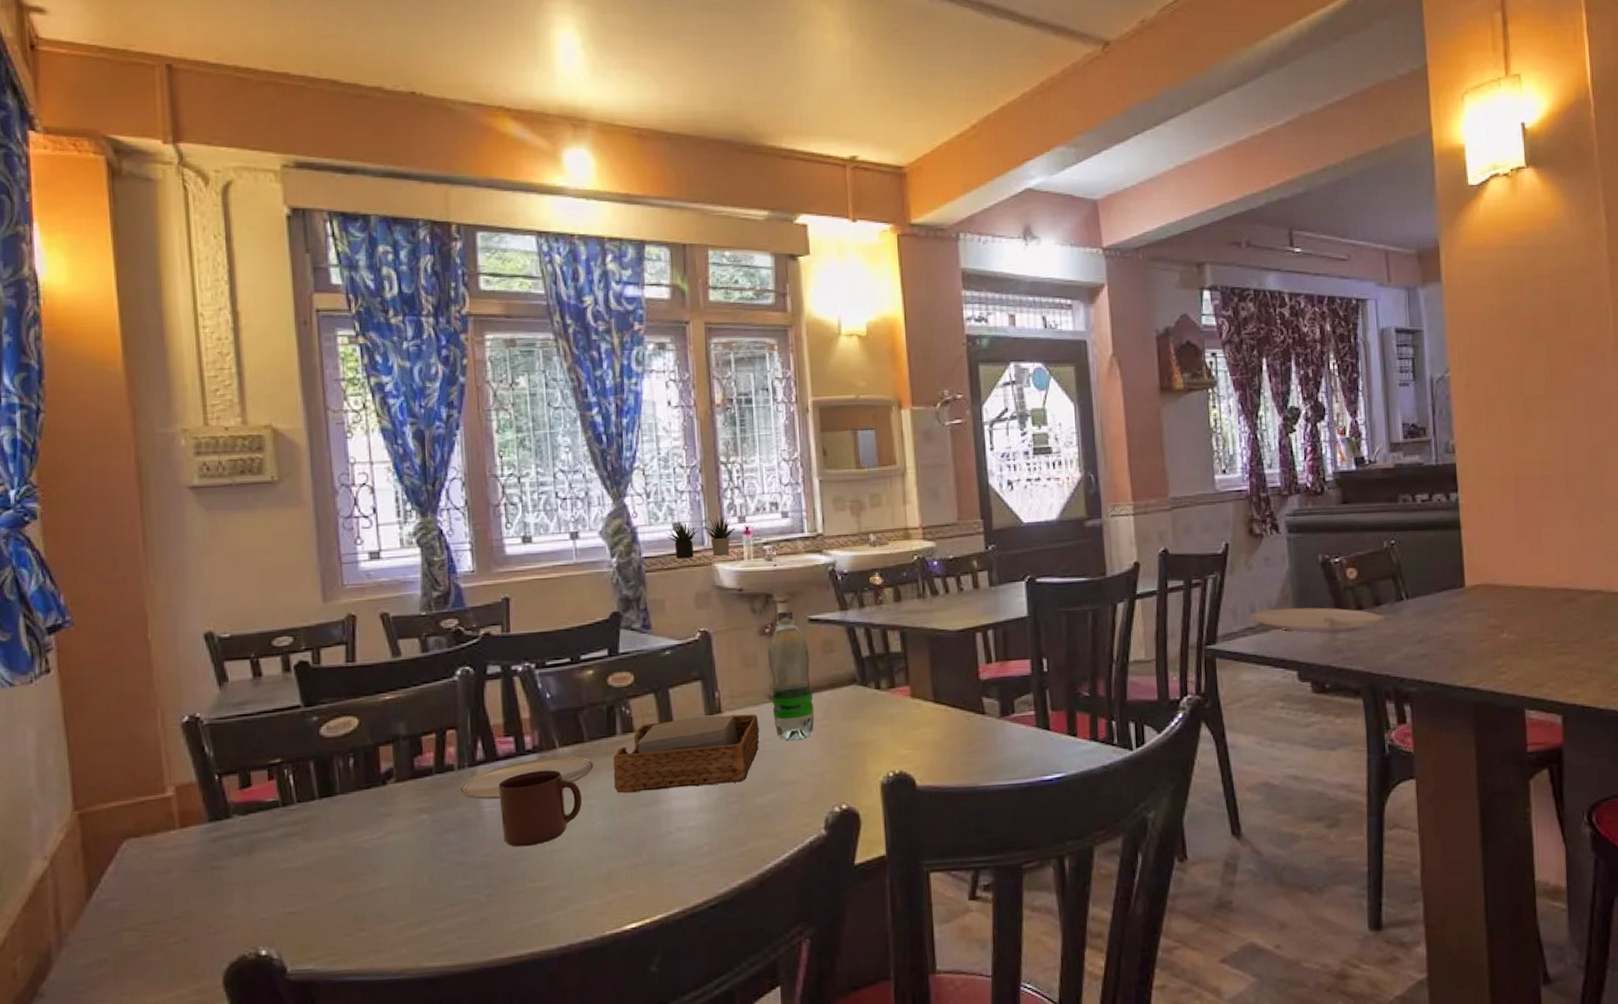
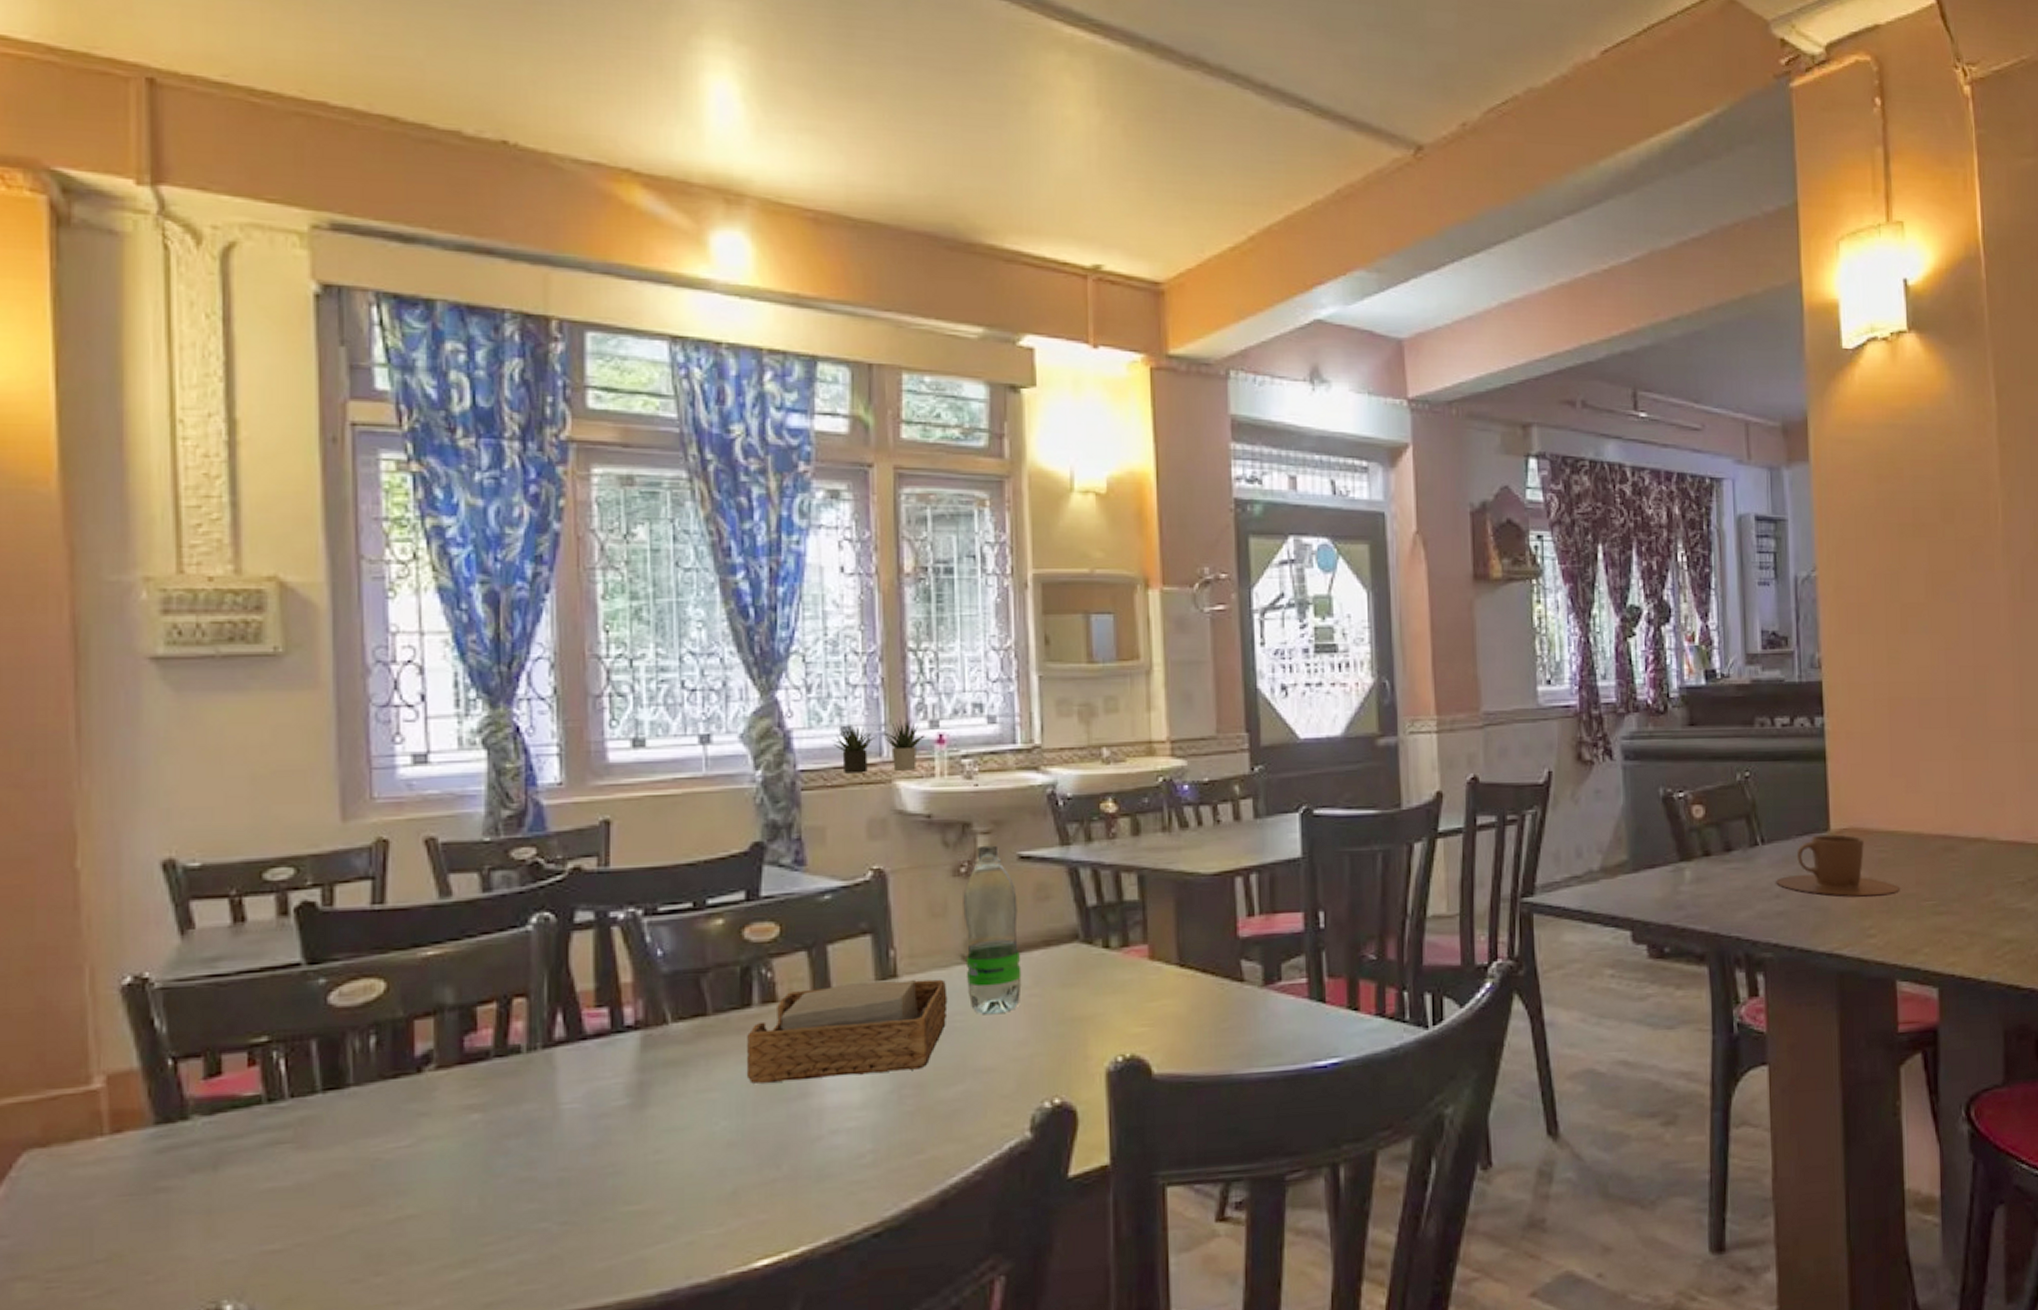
plate: present [458,756,595,800] -> none [526,1034,721,1093]
cup: present [498,770,583,847] -> none [584,1052,702,1158]
plate: present [1251,607,1385,633] -> none [1577,851,1736,885]
cup: none [1419,589,1526,641] -> present [1776,834,1899,897]

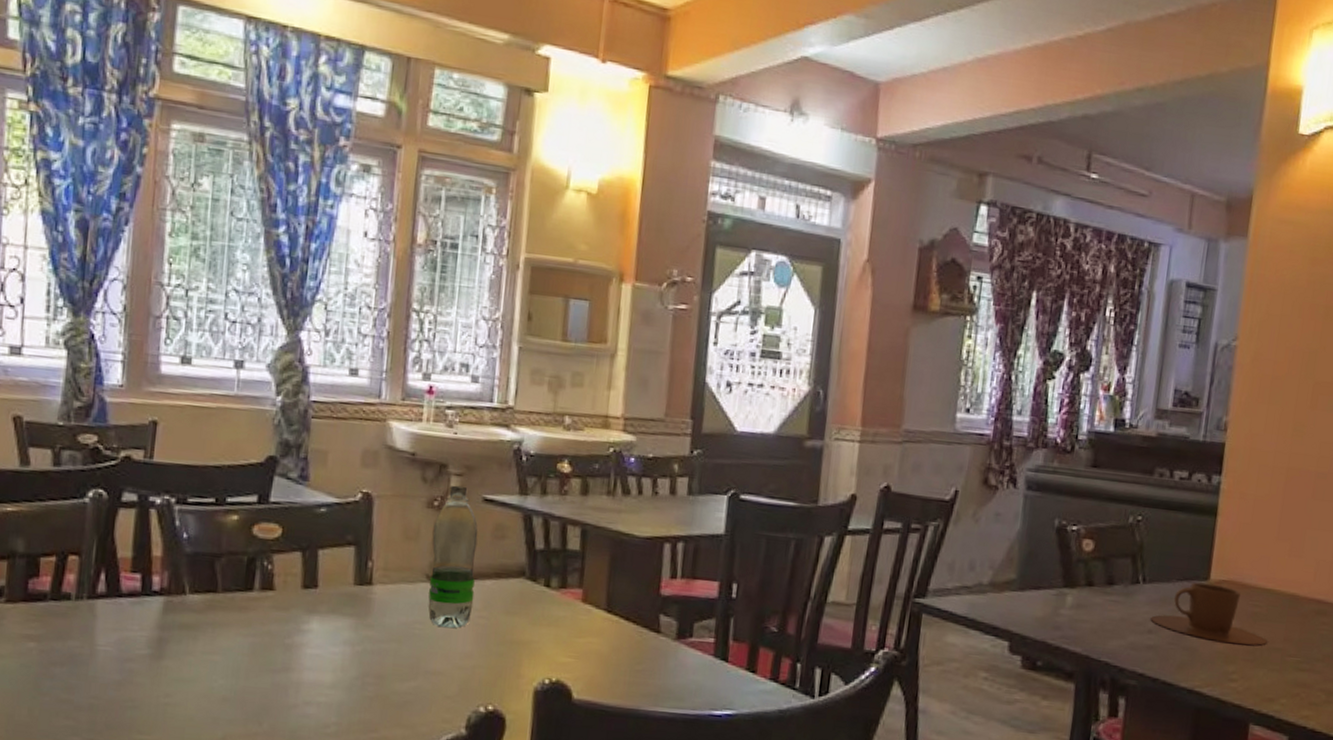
napkin holder: present [746,979,948,1084] -> none [243,583,412,664]
succulent plant: present [832,717,928,774] -> none [341,367,420,414]

